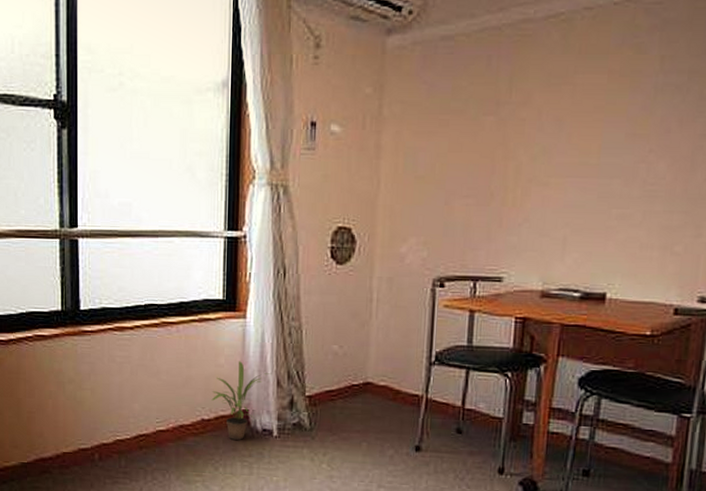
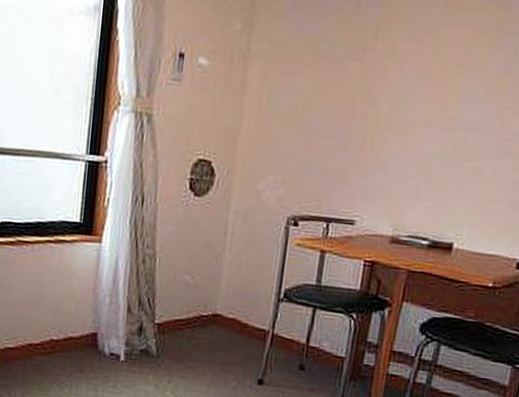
potted plant: present [211,361,272,440] -> none [61,284,123,363]

